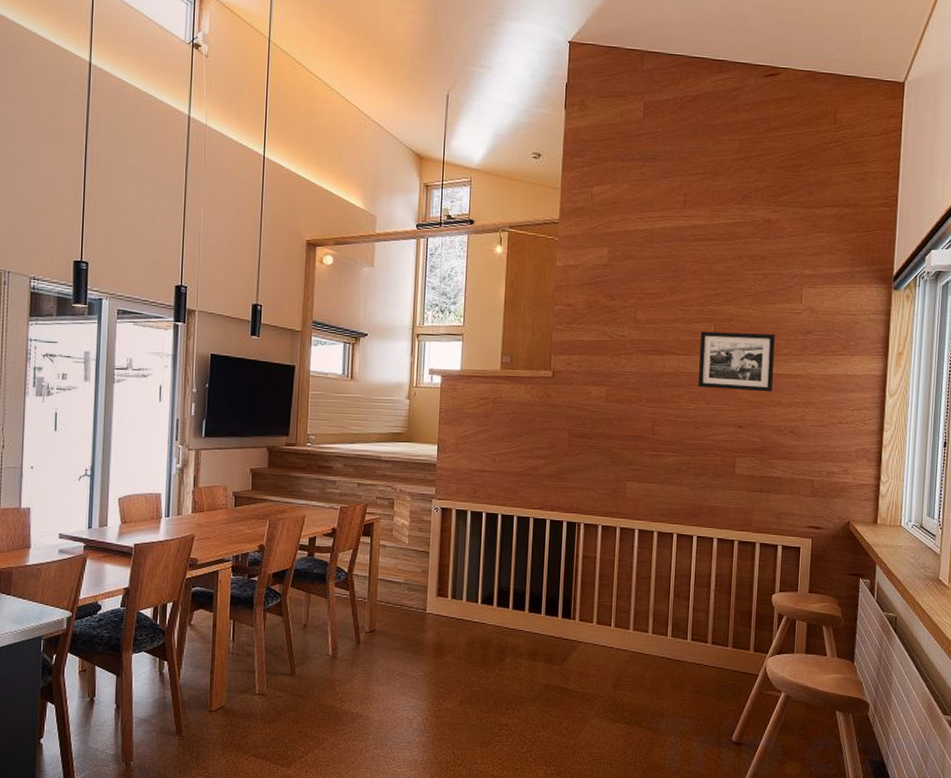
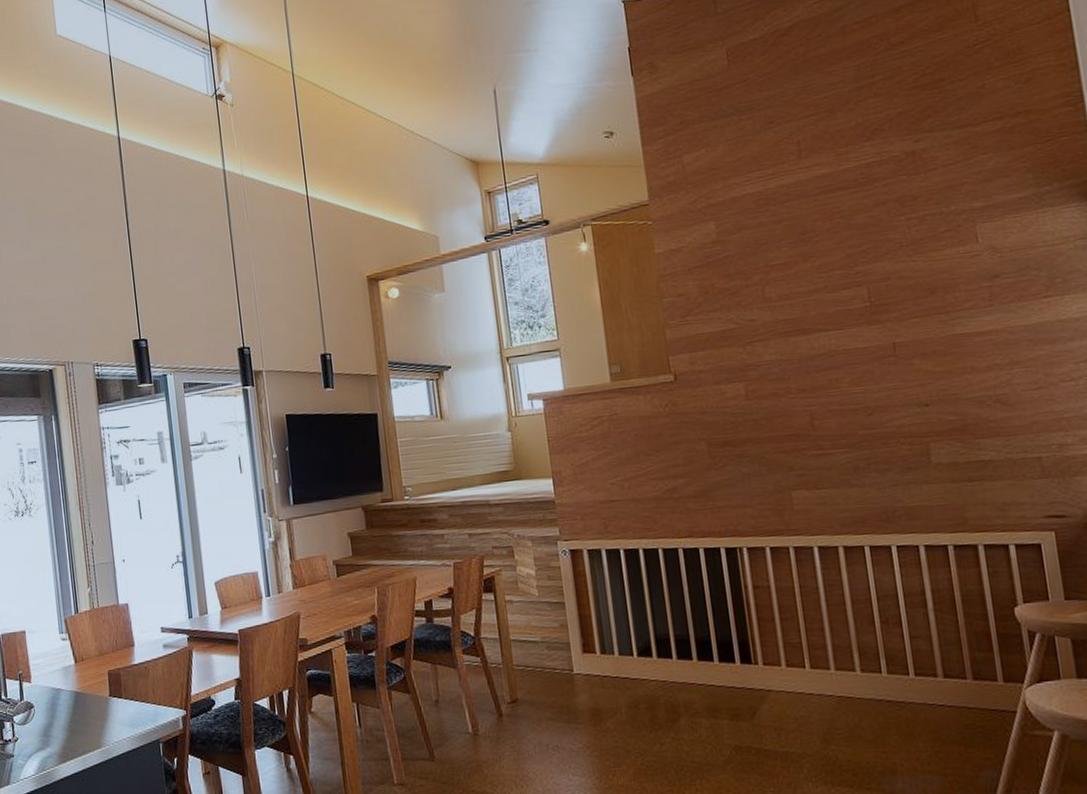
picture frame: present [698,331,776,392] -> none [850,287,961,365]

